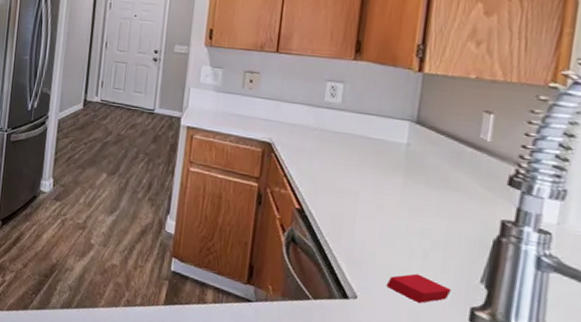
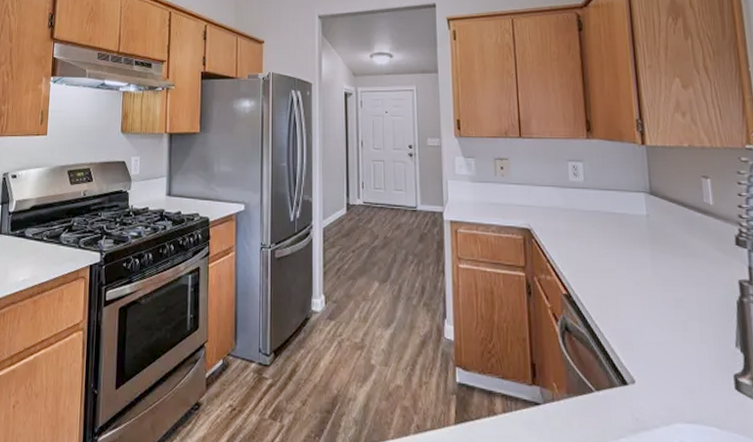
sponge: present [386,273,452,303] -> none [657,347,714,377]

